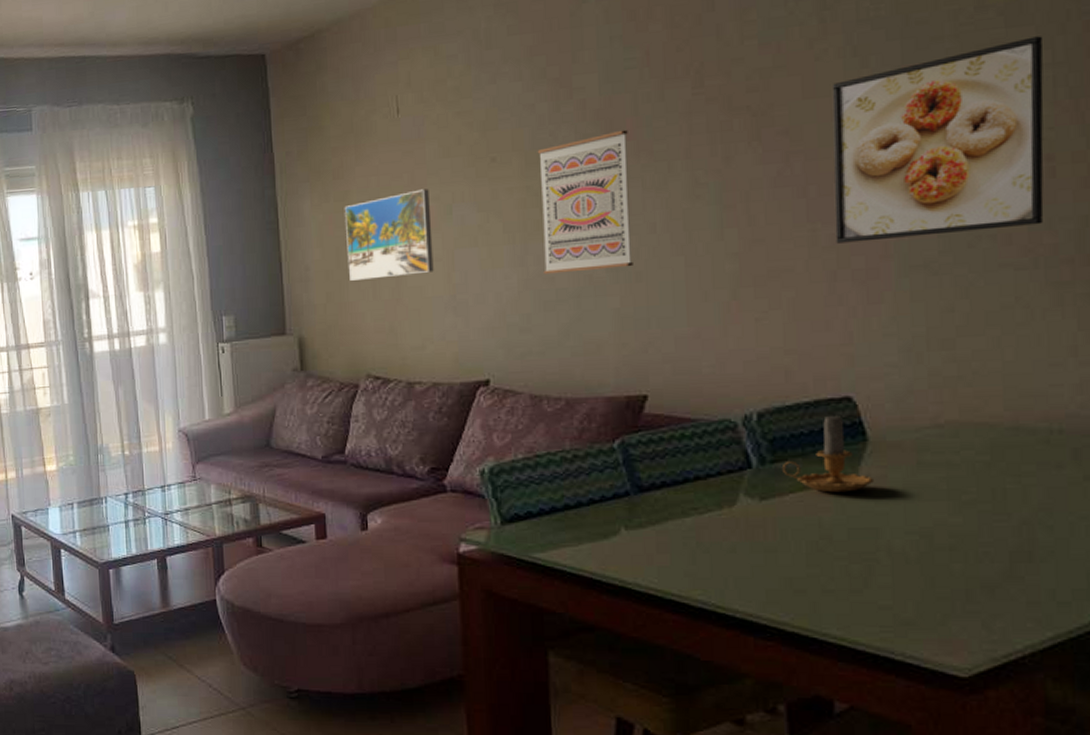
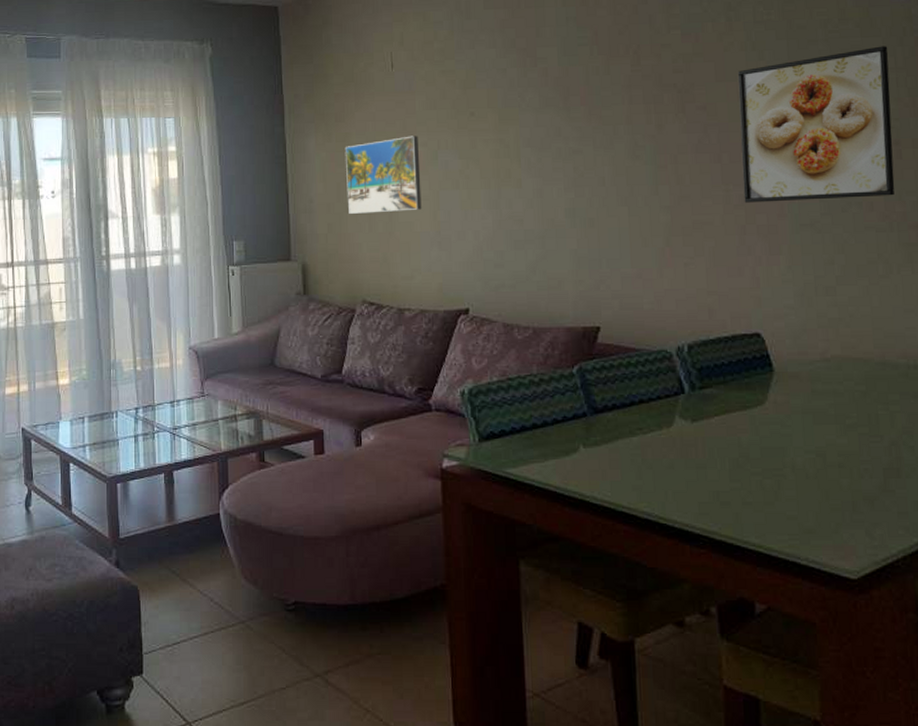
wall art: present [537,129,633,274] -> none [508,96,587,217]
candle: present [783,413,874,493] -> none [709,347,779,416]

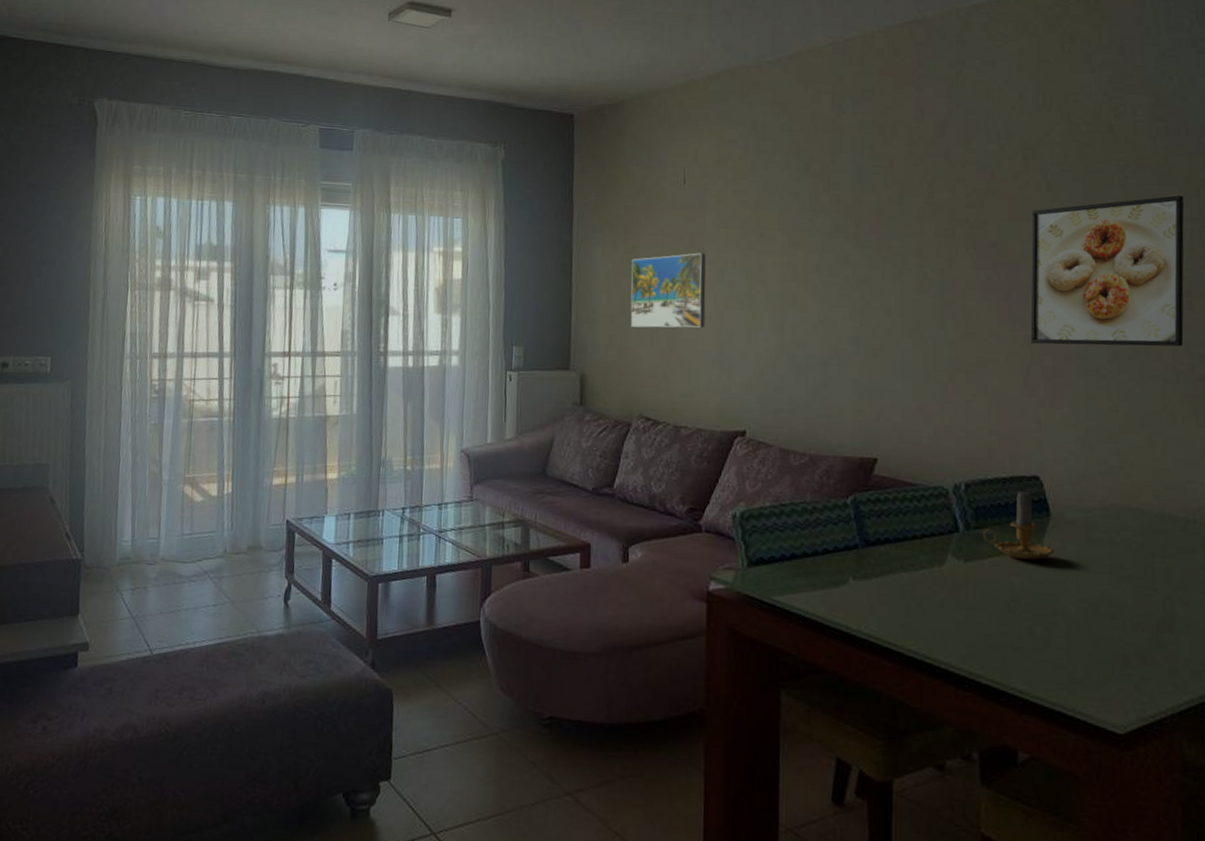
candle: none [709,347,779,416] -> present [984,489,1054,561]

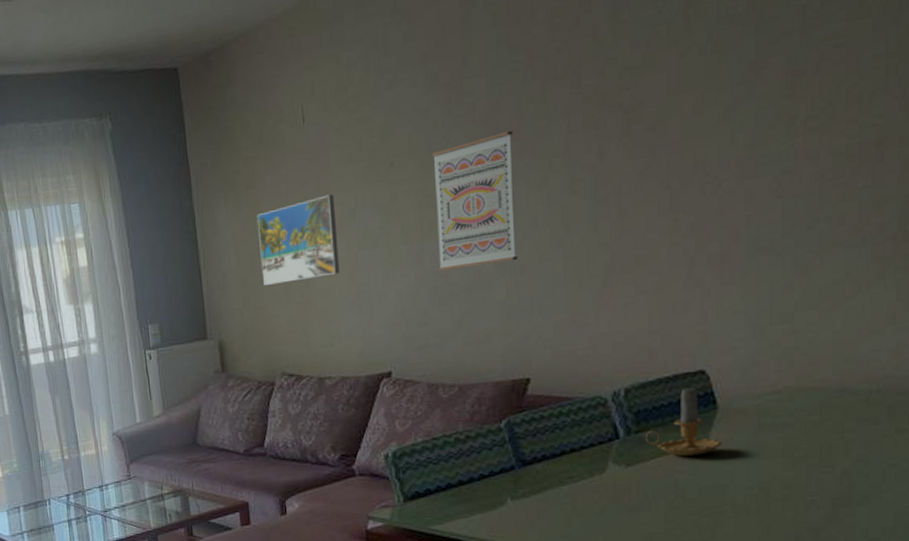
wall art: none [797,224,873,344] -> present [431,130,518,271]
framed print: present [1030,195,1184,347] -> none [694,28,879,231]

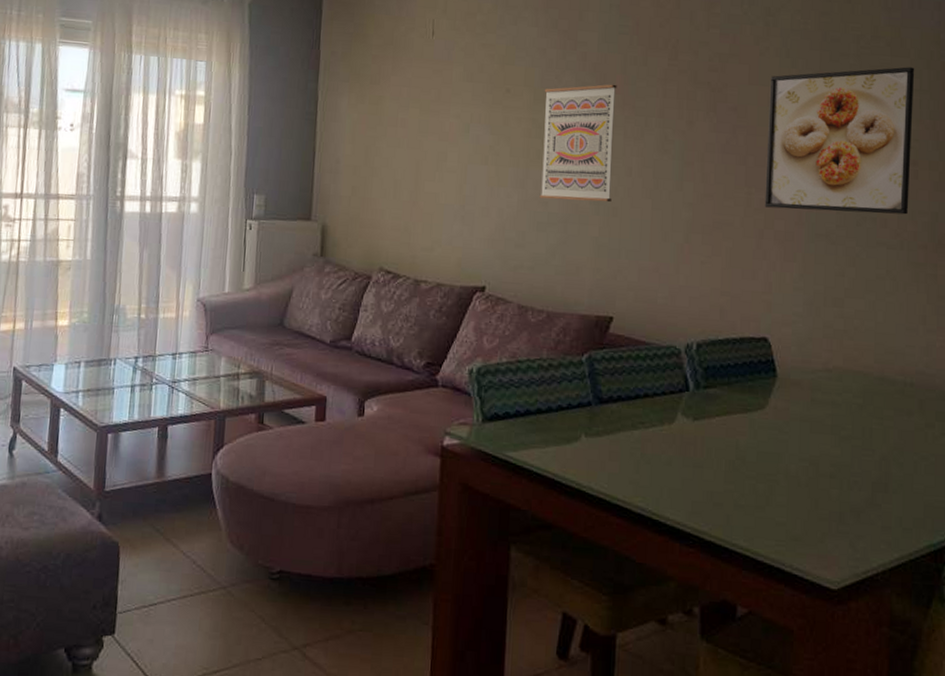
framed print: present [256,194,340,285] -> none [374,106,452,182]
candle: present [646,385,722,457] -> none [713,350,779,420]
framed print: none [694,28,879,231] -> present [764,67,915,215]

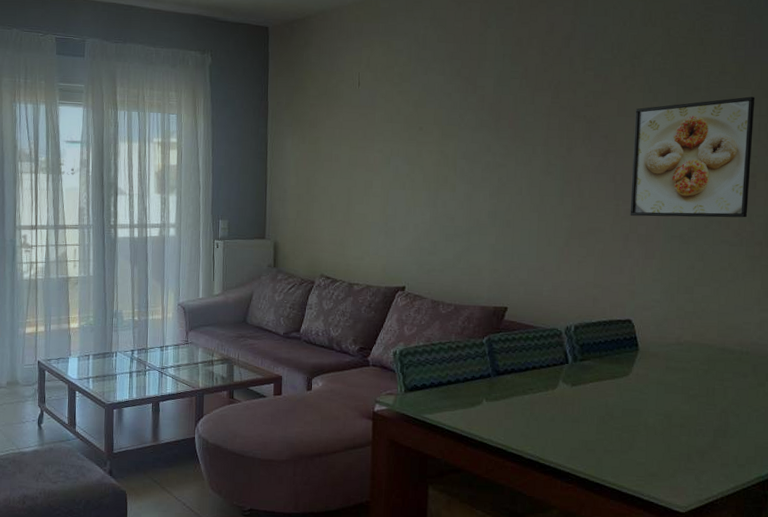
wall art: present [539,84,617,203] -> none [447,120,510,216]

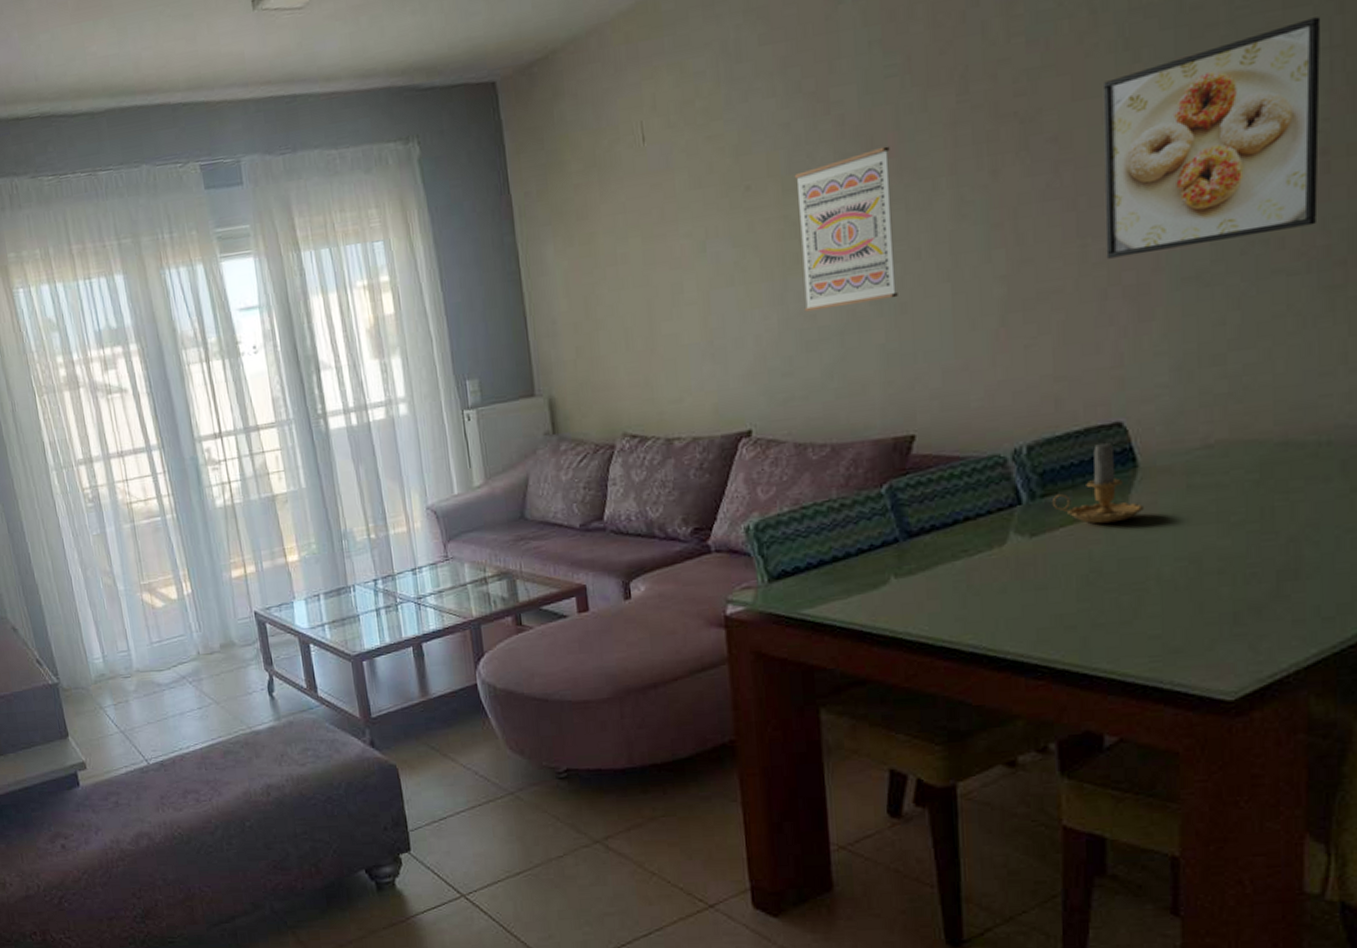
wall art: none [447,120,510,216] -> present [794,146,898,312]
candle: none [587,330,640,384] -> present [1053,440,1144,524]

